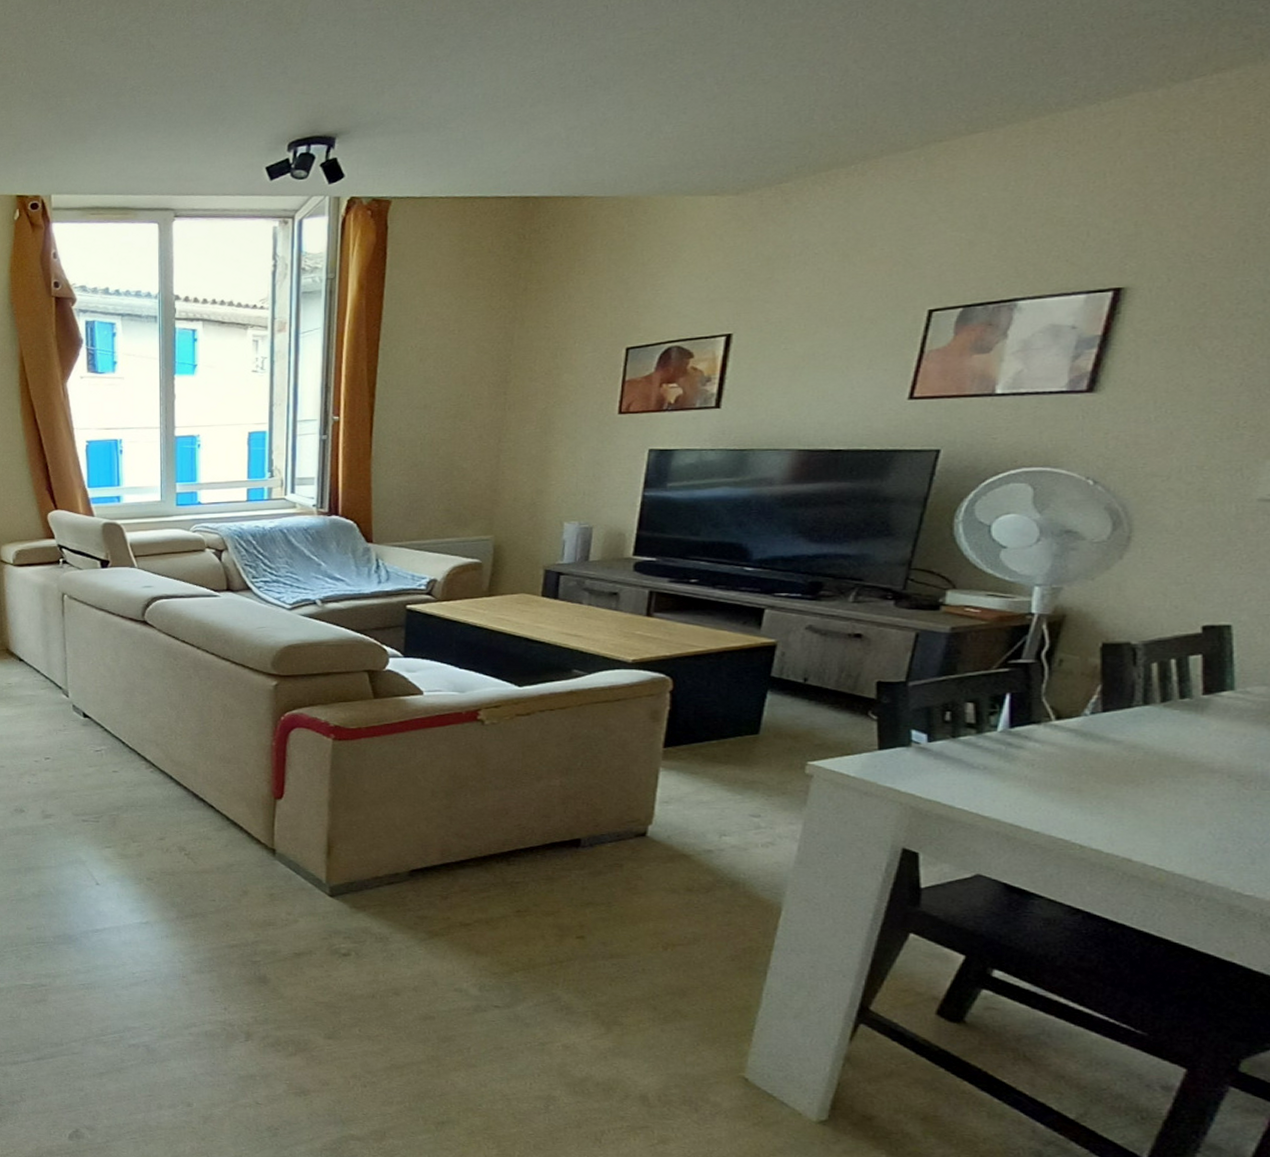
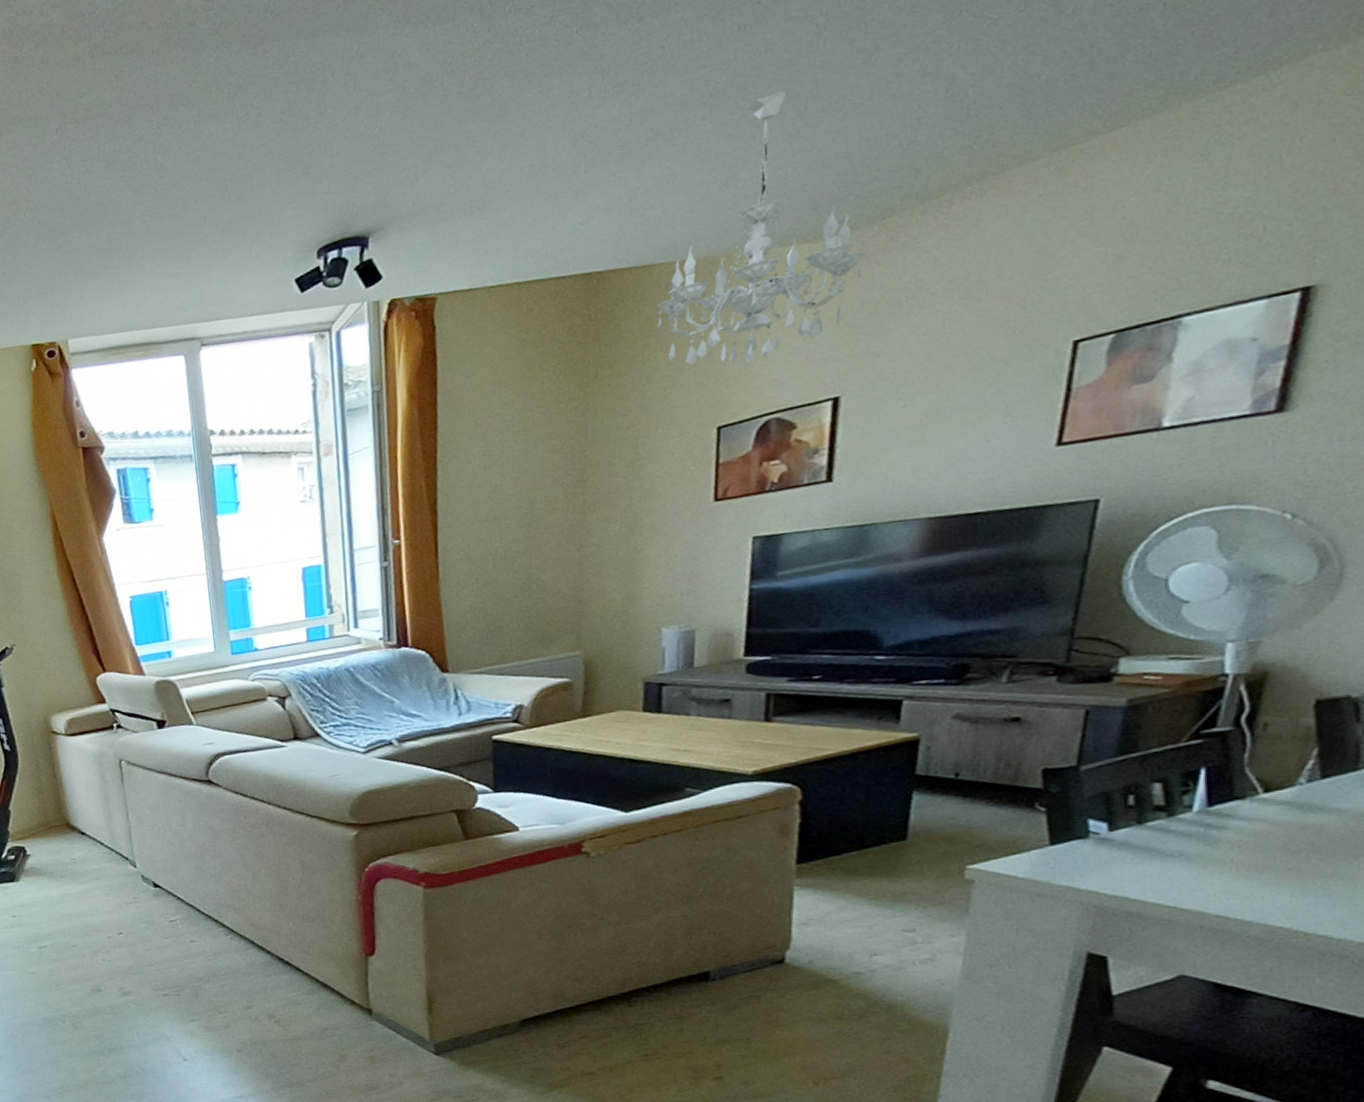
chandelier: none [582,58,764,295] -> present [656,89,867,366]

